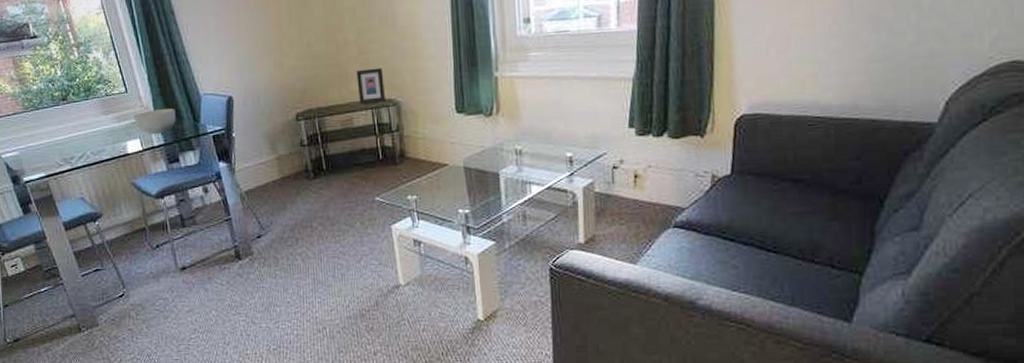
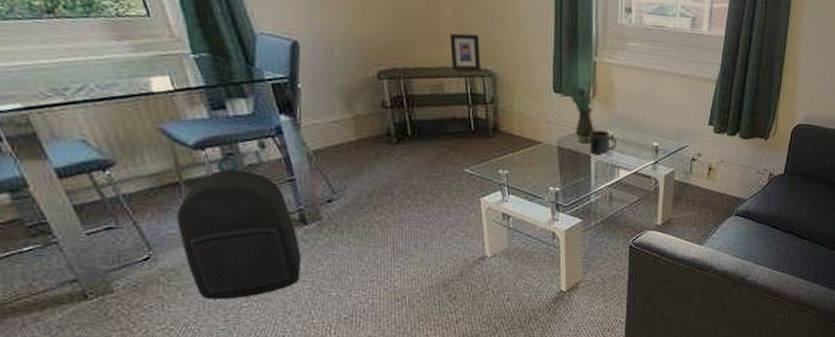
bowl: present [134,108,176,135] -> none [160,43,222,74]
backpack: none [143,203,237,332] -> present [176,157,301,300]
vase: none [473,103,502,162] -> present [570,85,595,144]
mug: none [496,145,527,172] -> present [589,129,617,155]

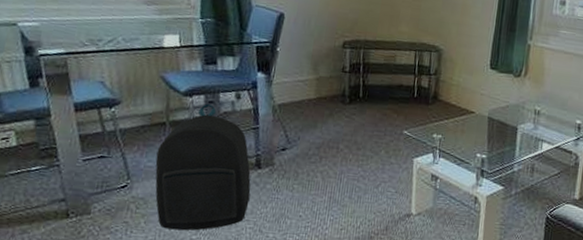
picture frame: present [450,33,482,71] -> none [405,14,432,47]
vase: present [570,85,595,144] -> none [504,64,524,117]
mug: present [589,129,617,155] -> none [517,104,543,129]

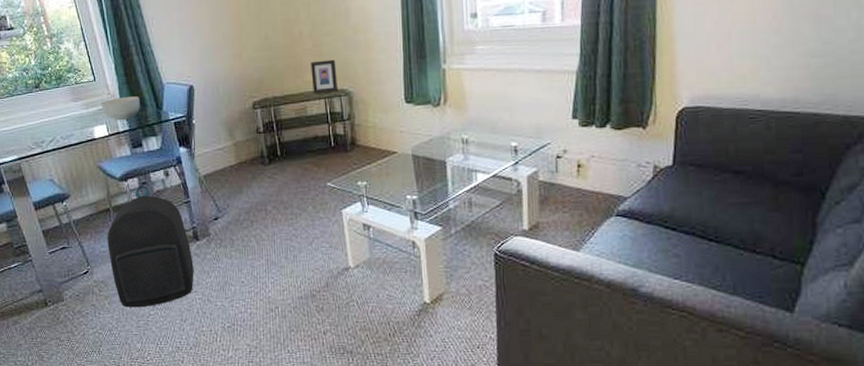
bowl: none [177,9,224,35] -> present [101,96,140,121]
picture frame: none [405,14,432,47] -> present [310,59,339,94]

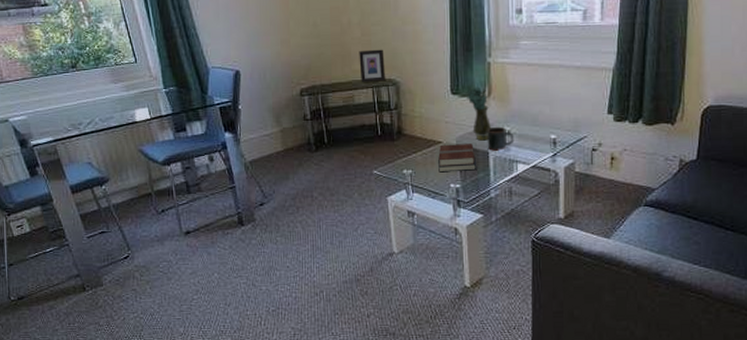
bowl: present [101,96,140,121] -> none [142,80,184,104]
backpack: present [107,185,194,308] -> none [149,170,239,292]
books: none [393,153,434,184] -> present [438,144,477,173]
vase: none [421,94,449,150] -> present [466,86,492,141]
mug: none [443,134,473,160] -> present [487,126,514,151]

